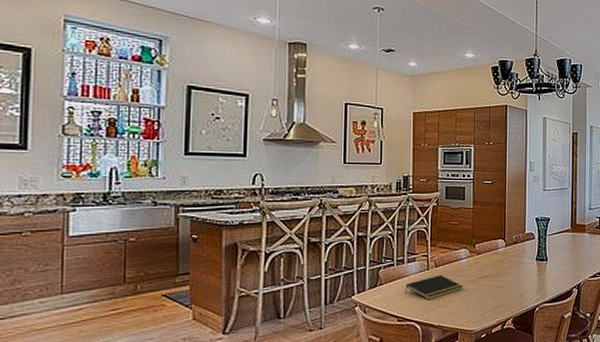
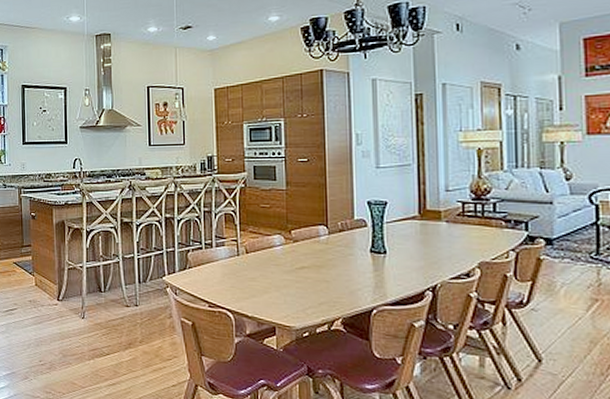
notepad: present [405,275,463,300] -> none [215,262,279,288]

